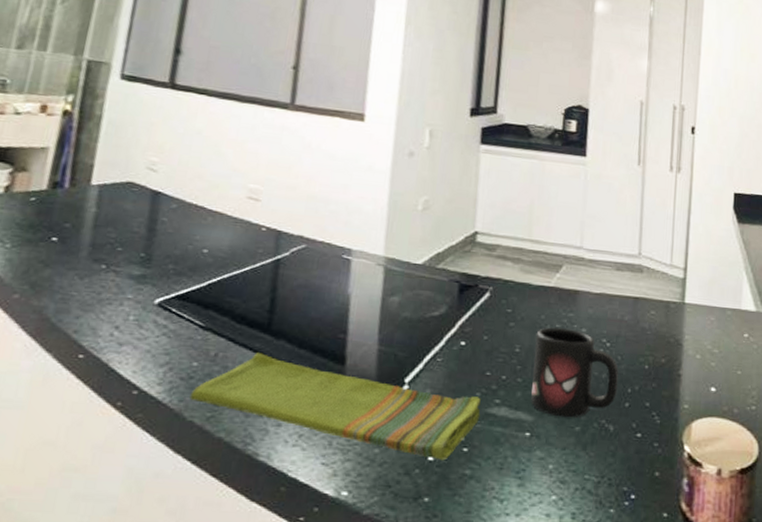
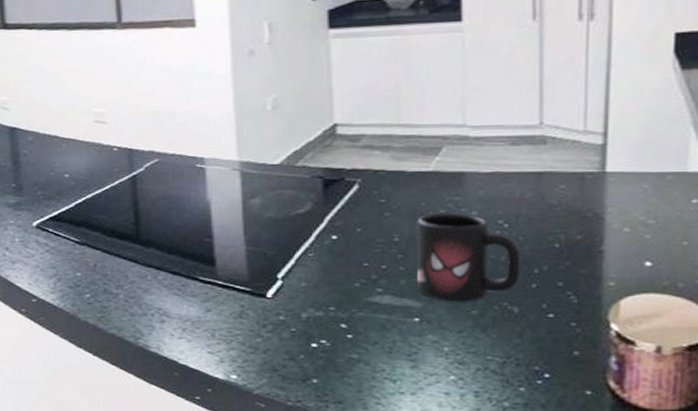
dish towel: present [189,351,481,461] -> none [80,260,362,347]

